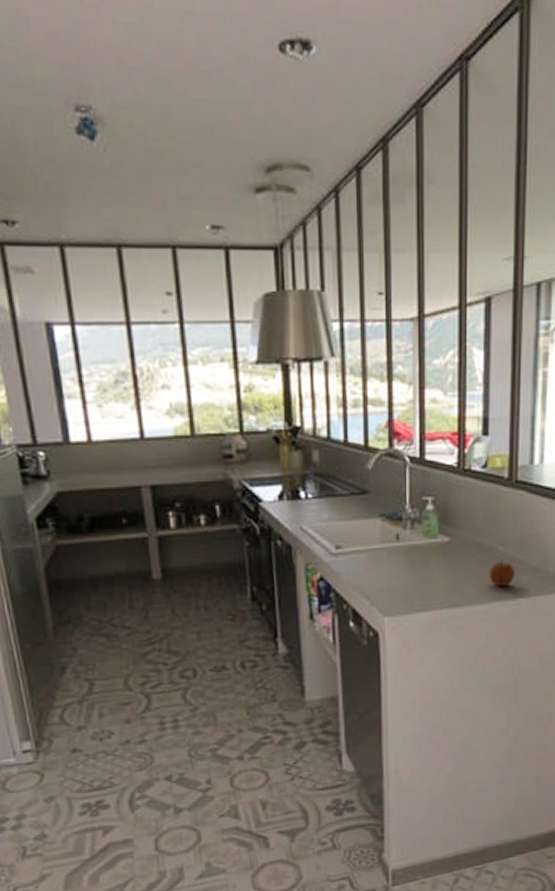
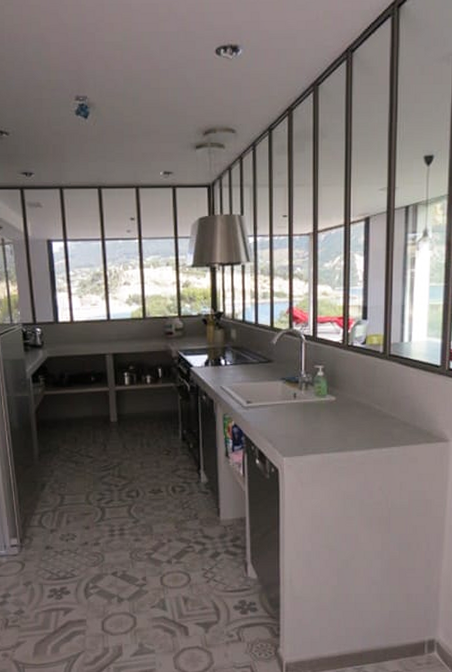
apple: present [489,559,515,587] -> none [367,415,388,437]

